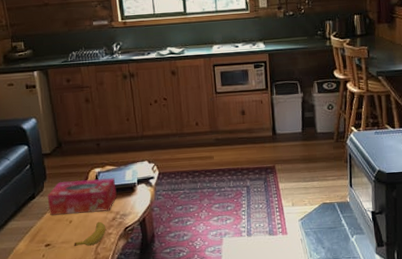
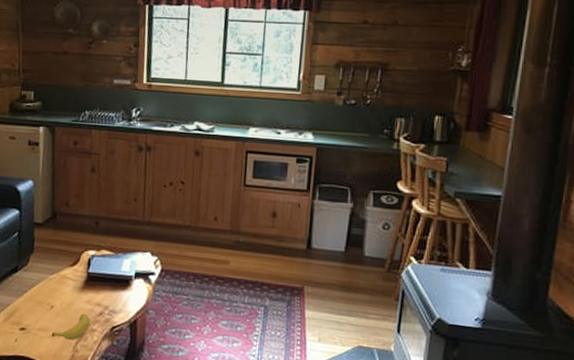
tissue box: present [47,178,117,215] -> none [30,258,110,303]

